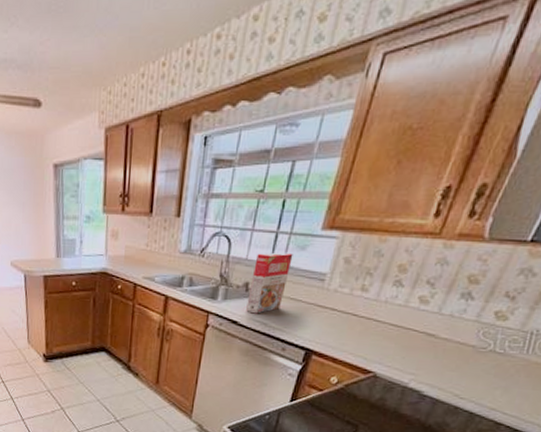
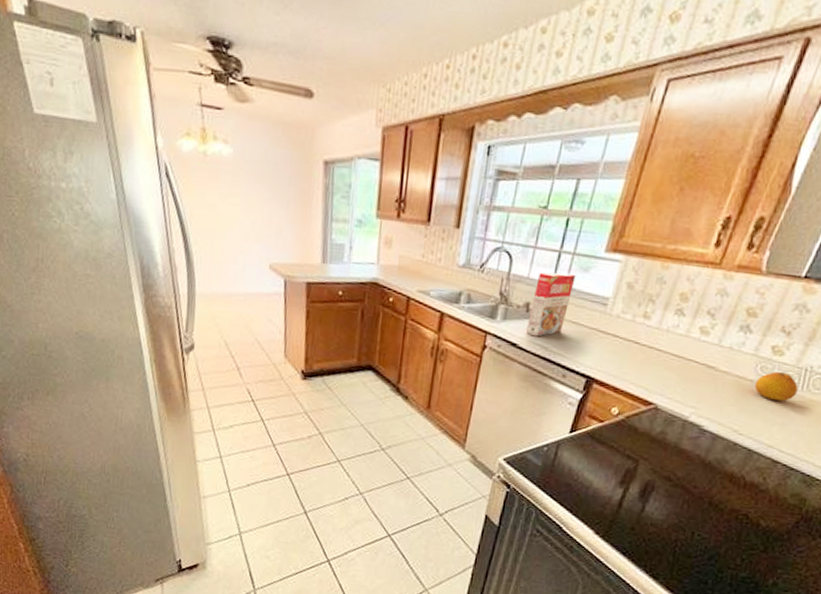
fruit: none [476,336,523,366] -> present [754,371,798,402]

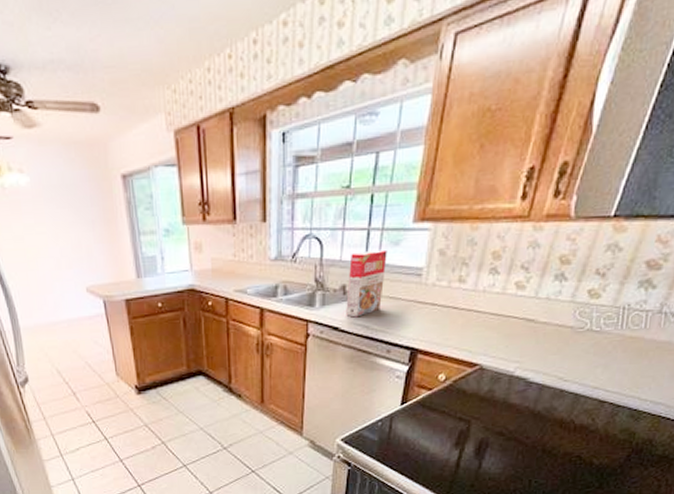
fruit: present [754,371,798,402] -> none [575,313,618,344]

